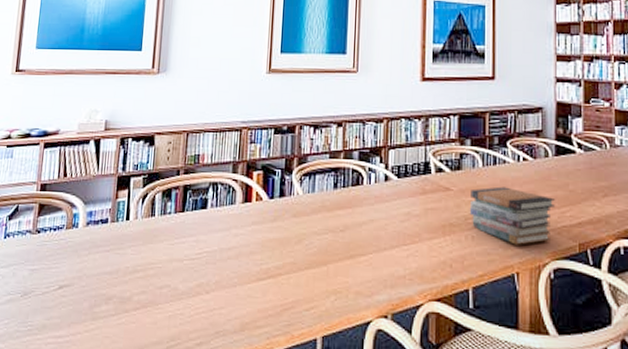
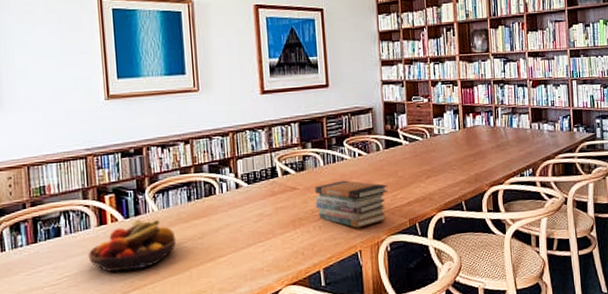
fruit bowl: none [229,201,318,256] -> present [88,219,177,272]

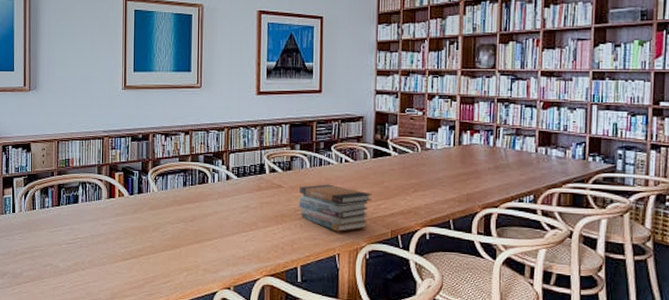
fruit bowl: present [88,219,177,272] -> none [98,197,171,241]

